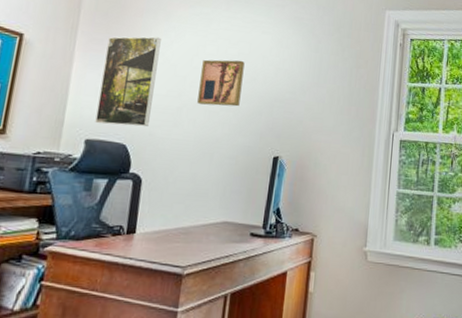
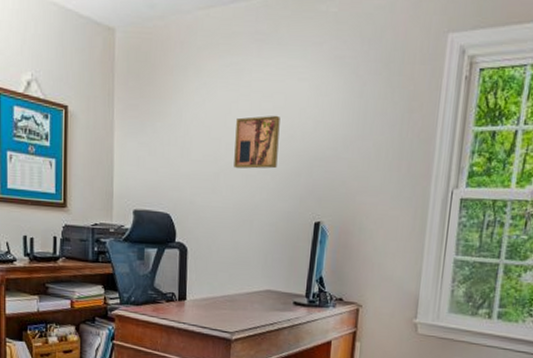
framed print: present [95,36,161,127] -> none [140,96,193,195]

